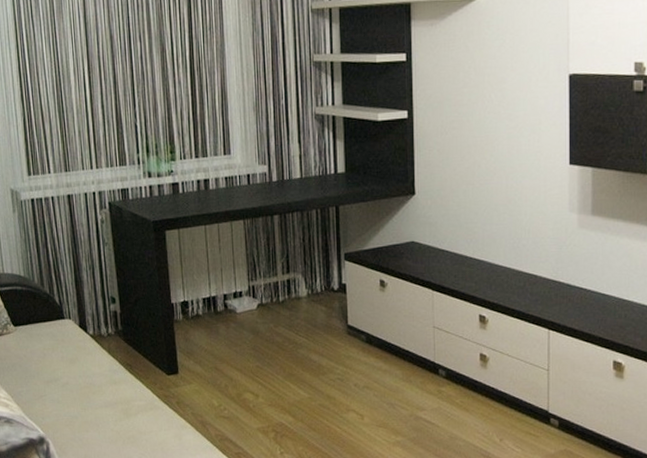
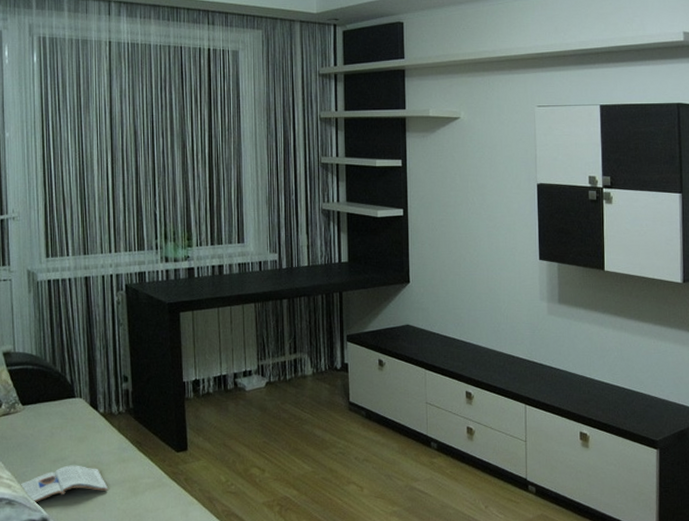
magazine: none [15,386,101,423] -> present [19,465,108,504]

